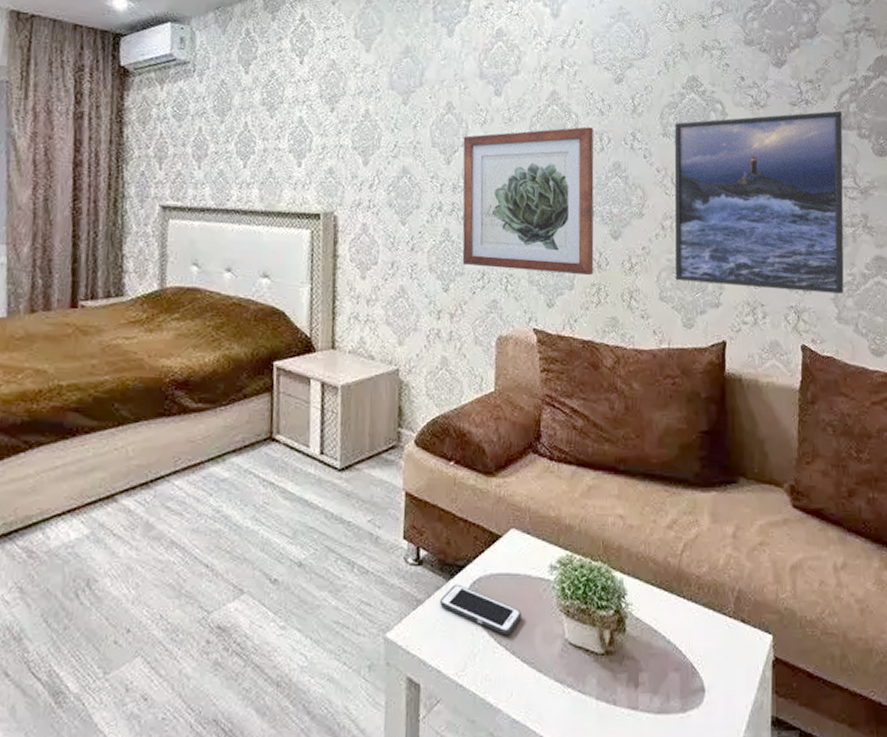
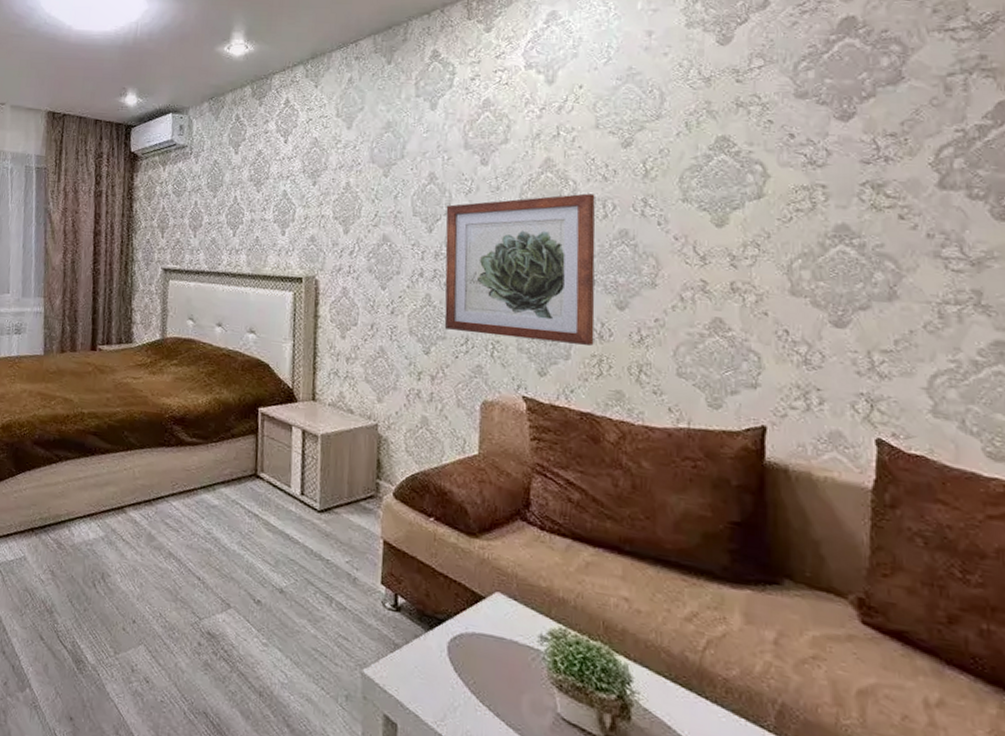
cell phone: present [440,584,521,636] -> none [418,635,507,697]
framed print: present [674,110,844,294] -> none [697,167,943,383]

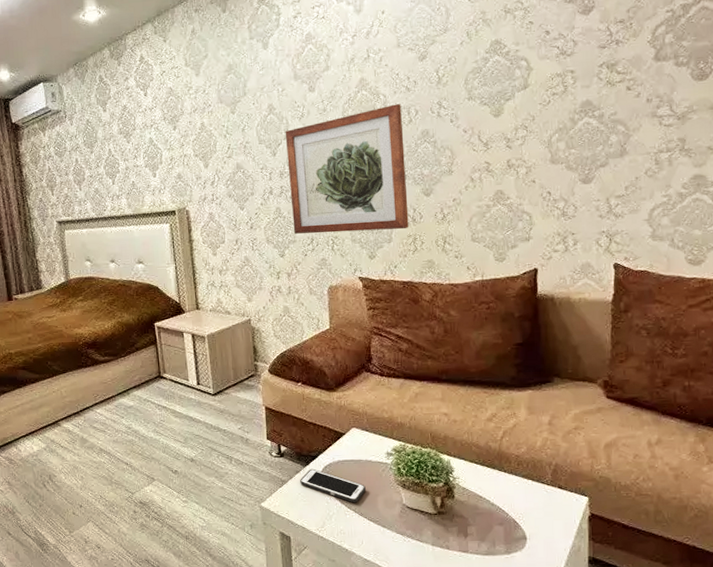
cell phone: none [418,635,507,697] -> present [300,468,366,503]

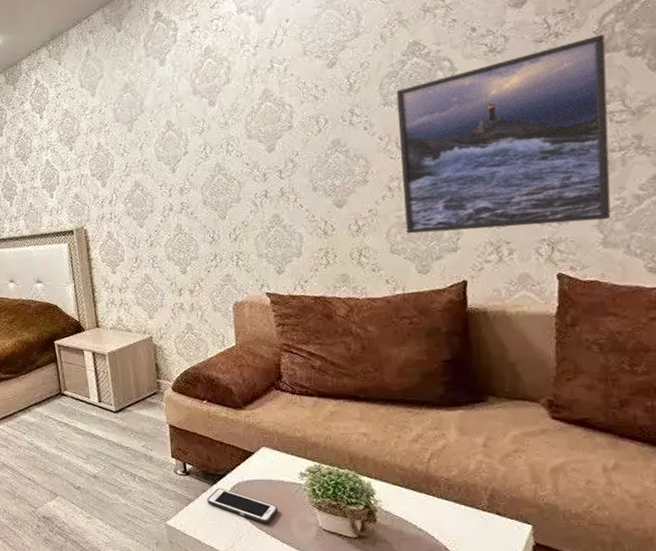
wall art: present [285,104,409,234] -> none [184,113,320,250]
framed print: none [479,44,659,223] -> present [396,34,611,234]

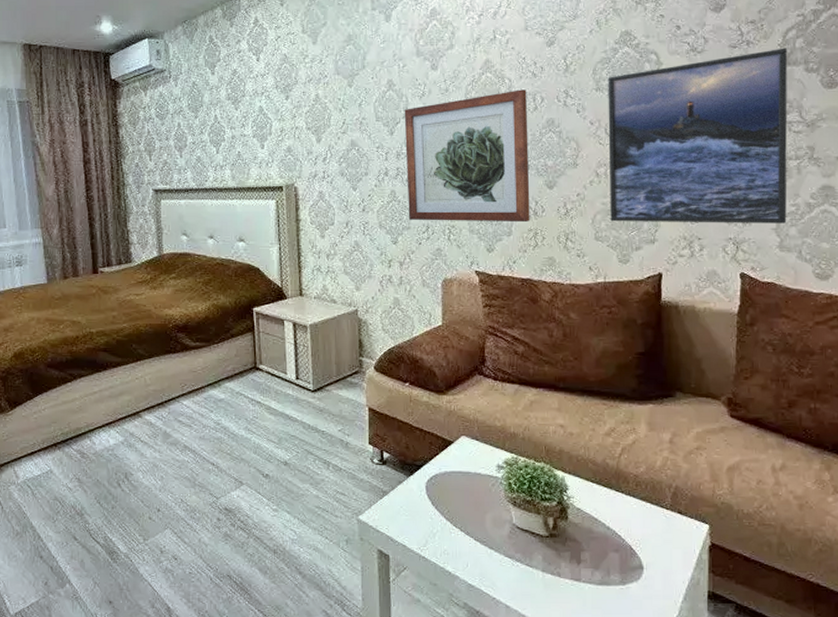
wall art: none [184,113,320,250] -> present [404,89,530,223]
cell phone: present [207,488,278,524] -> none [403,479,473,520]

